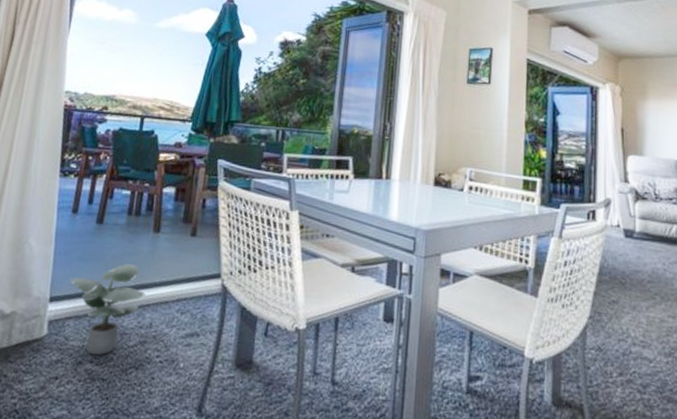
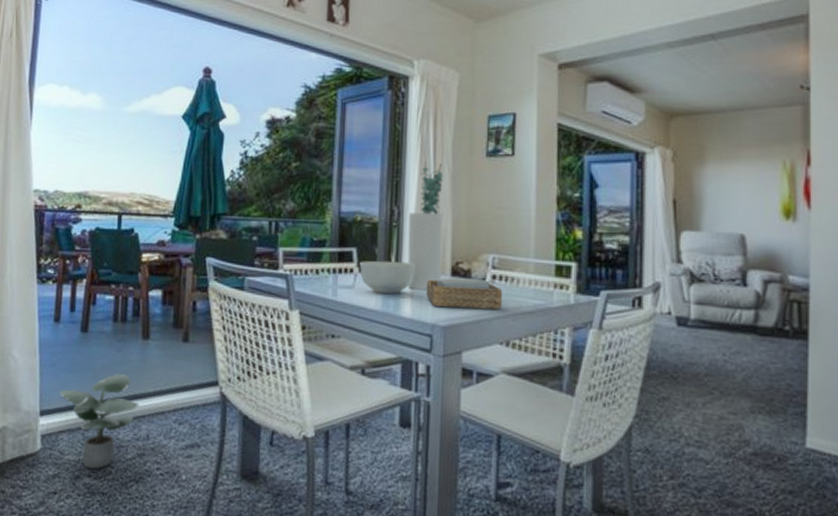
bowl: none [354,169,404,200] -> present [359,260,416,295]
vase: none [396,85,430,198] -> present [407,162,443,291]
napkin holder: none [411,187,478,217] -> present [426,278,503,310]

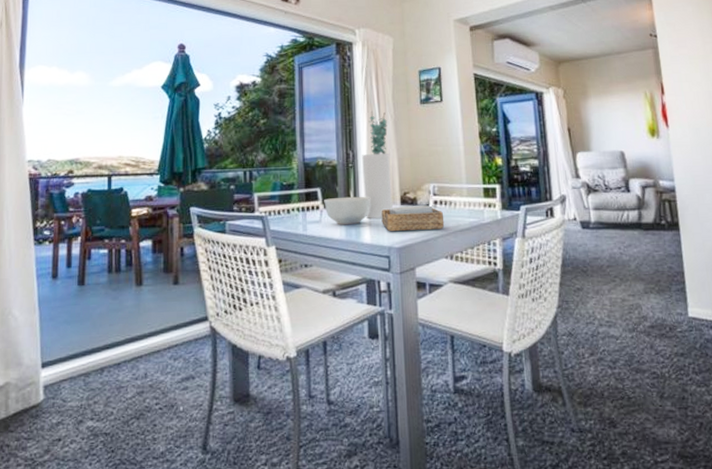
potted plant: present [60,374,140,469] -> none [60,320,137,412]

